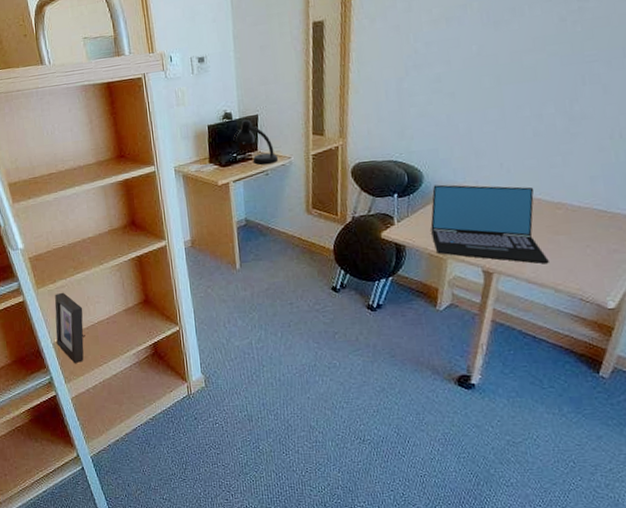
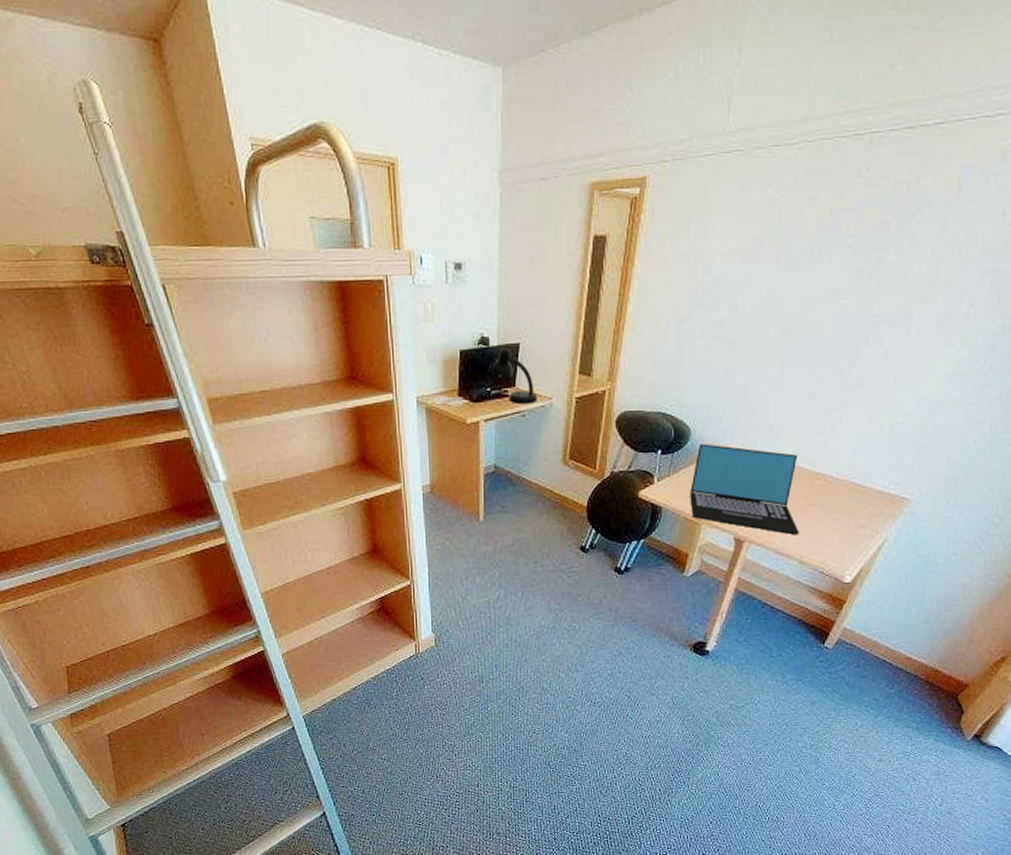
picture frame: present [54,292,86,364] -> none [264,535,301,617]

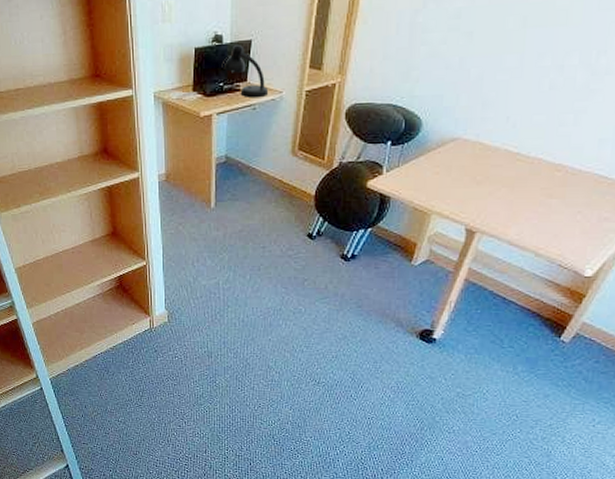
laptop: present [690,443,799,535] -> none [420,135,537,227]

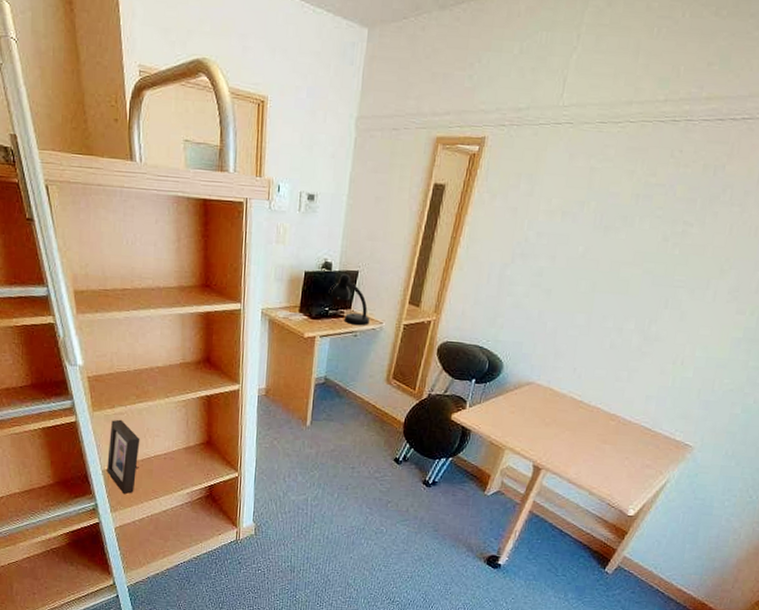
picture frame: none [18,218,49,291] -> present [107,419,140,495]

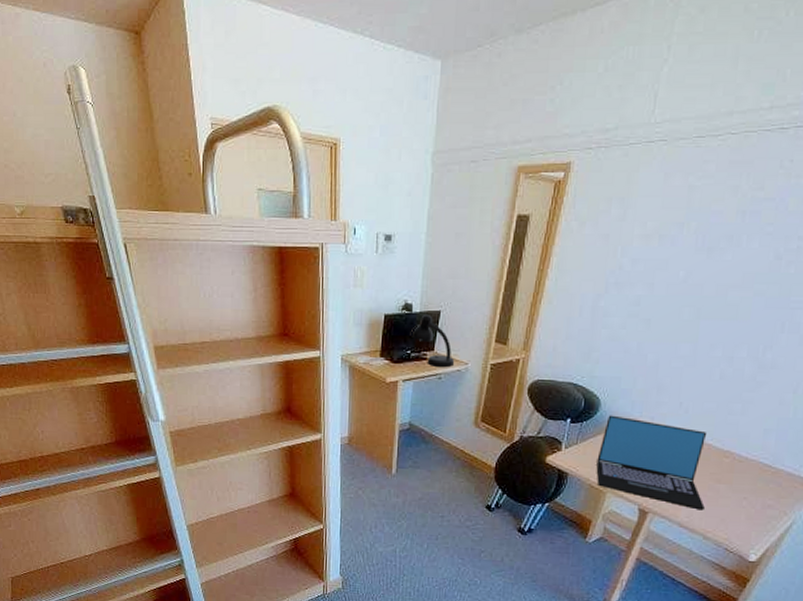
picture frame: present [107,419,140,495] -> none [191,473,224,550]
laptop: none [496,377,597,468] -> present [596,415,707,511]

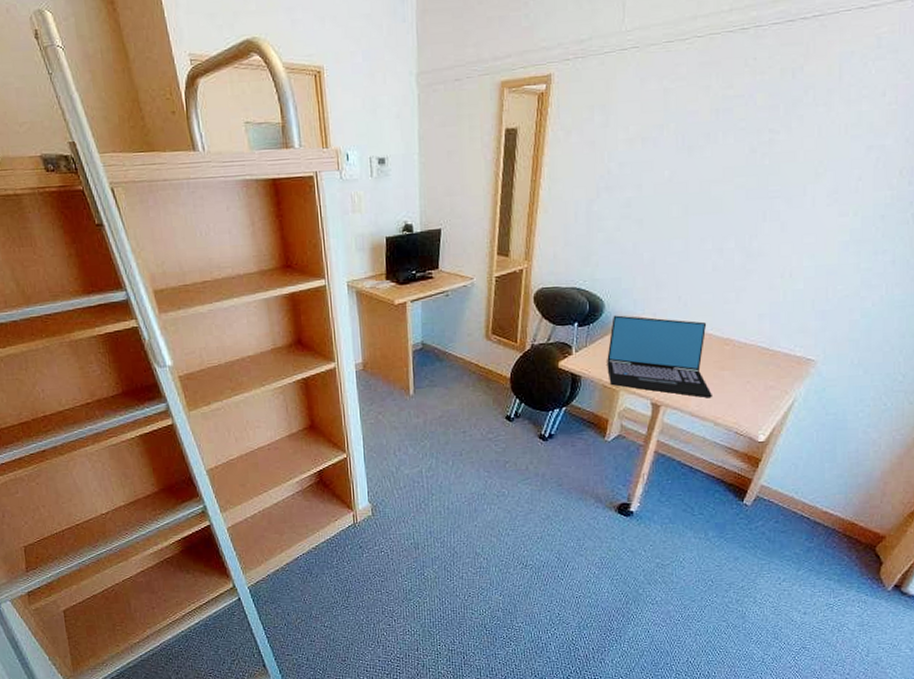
desk lamp: present [410,313,455,368] -> none [413,233,460,285]

